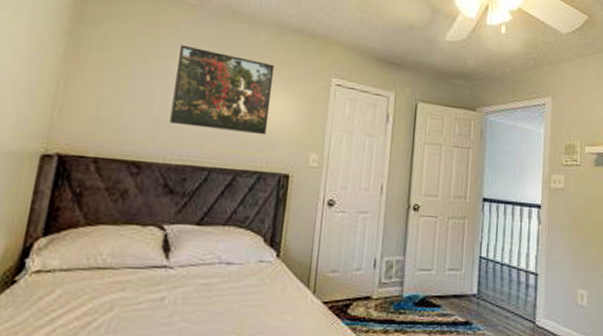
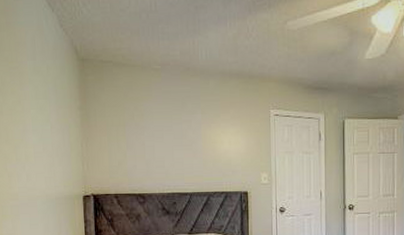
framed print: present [170,44,275,136] -> none [155,102,227,164]

